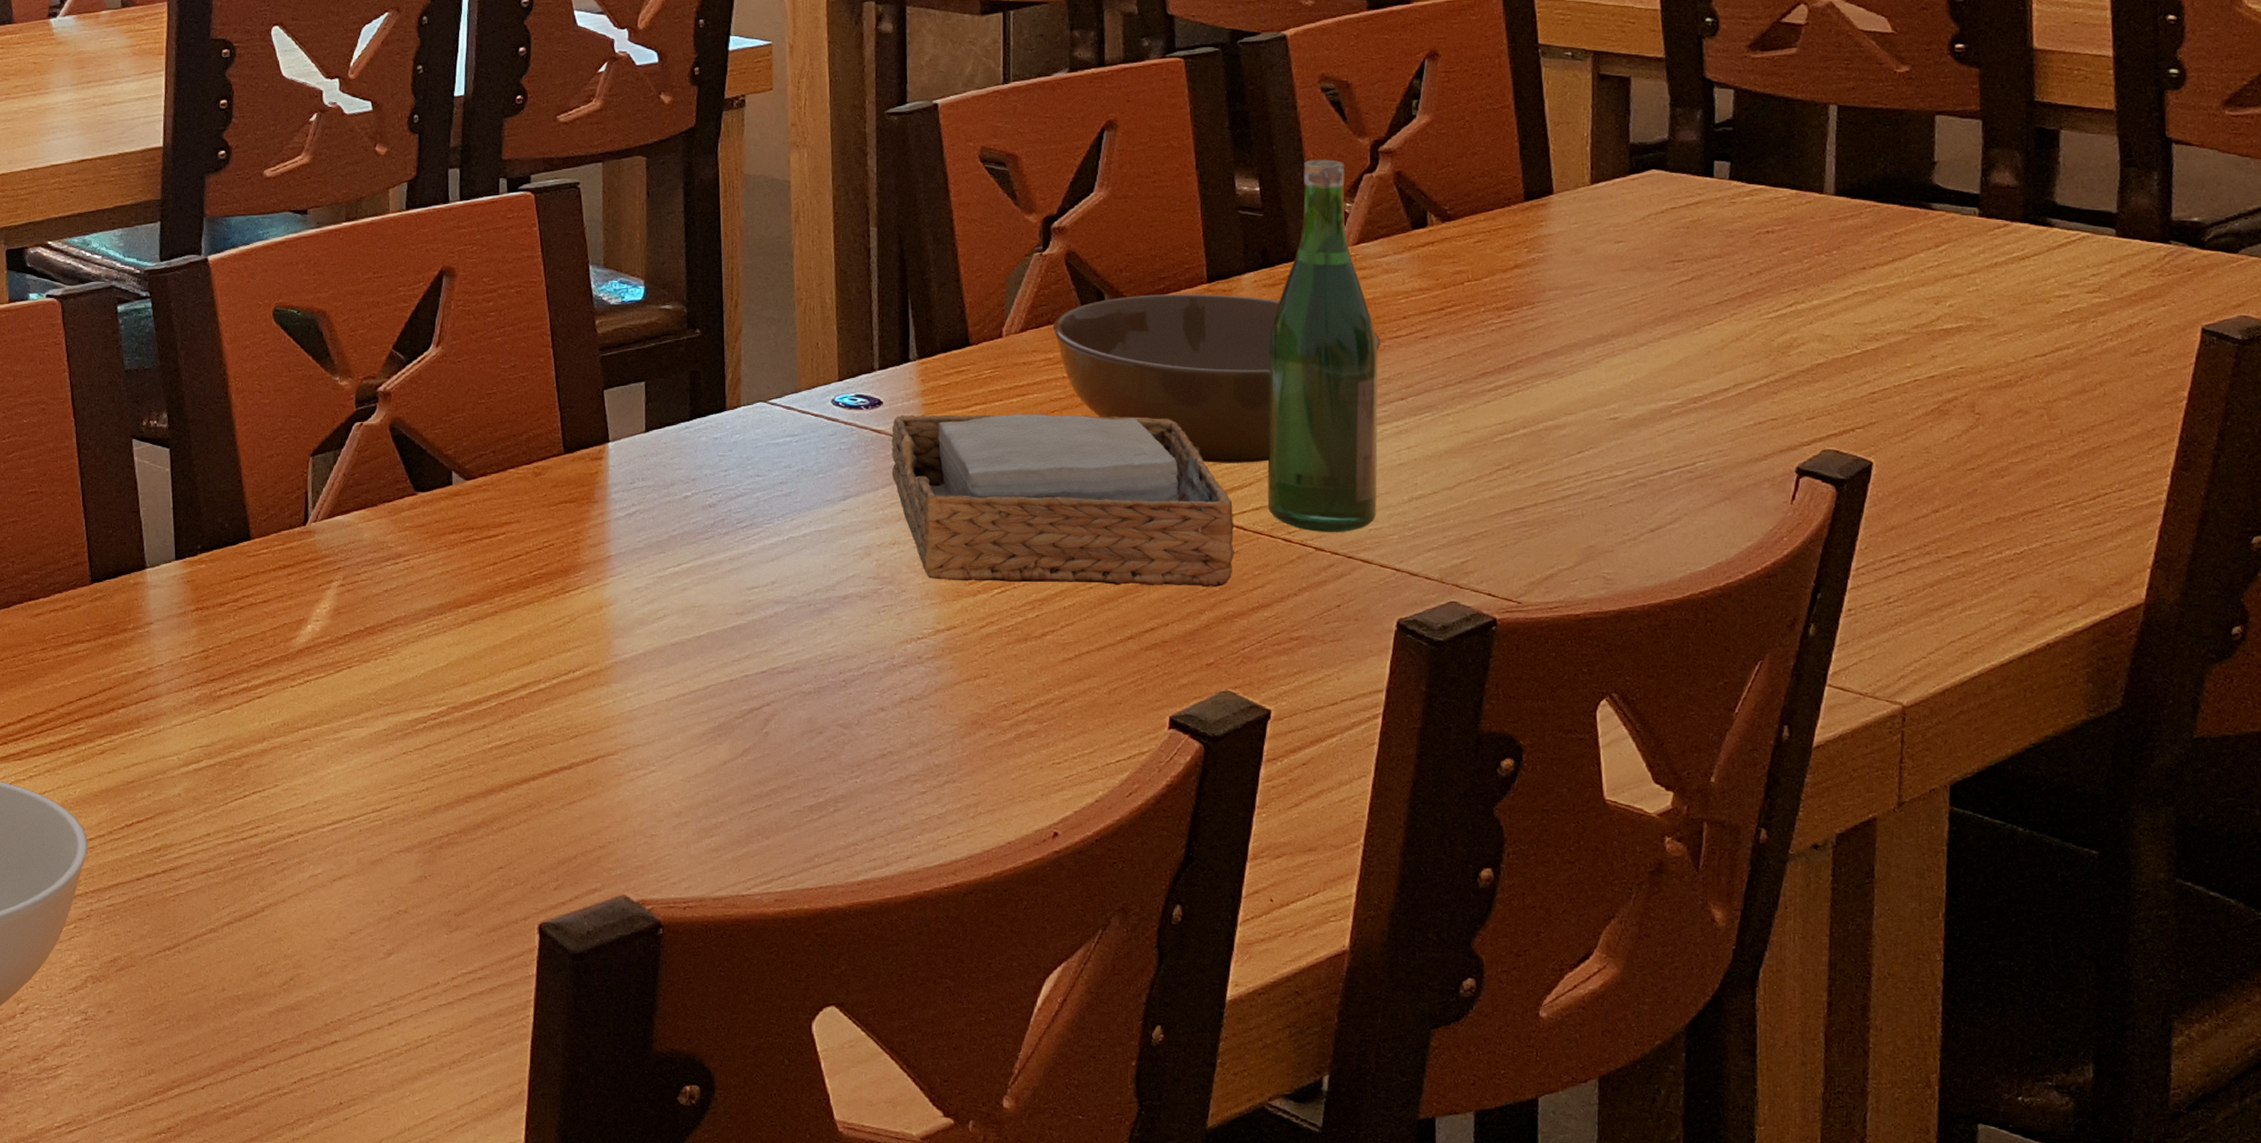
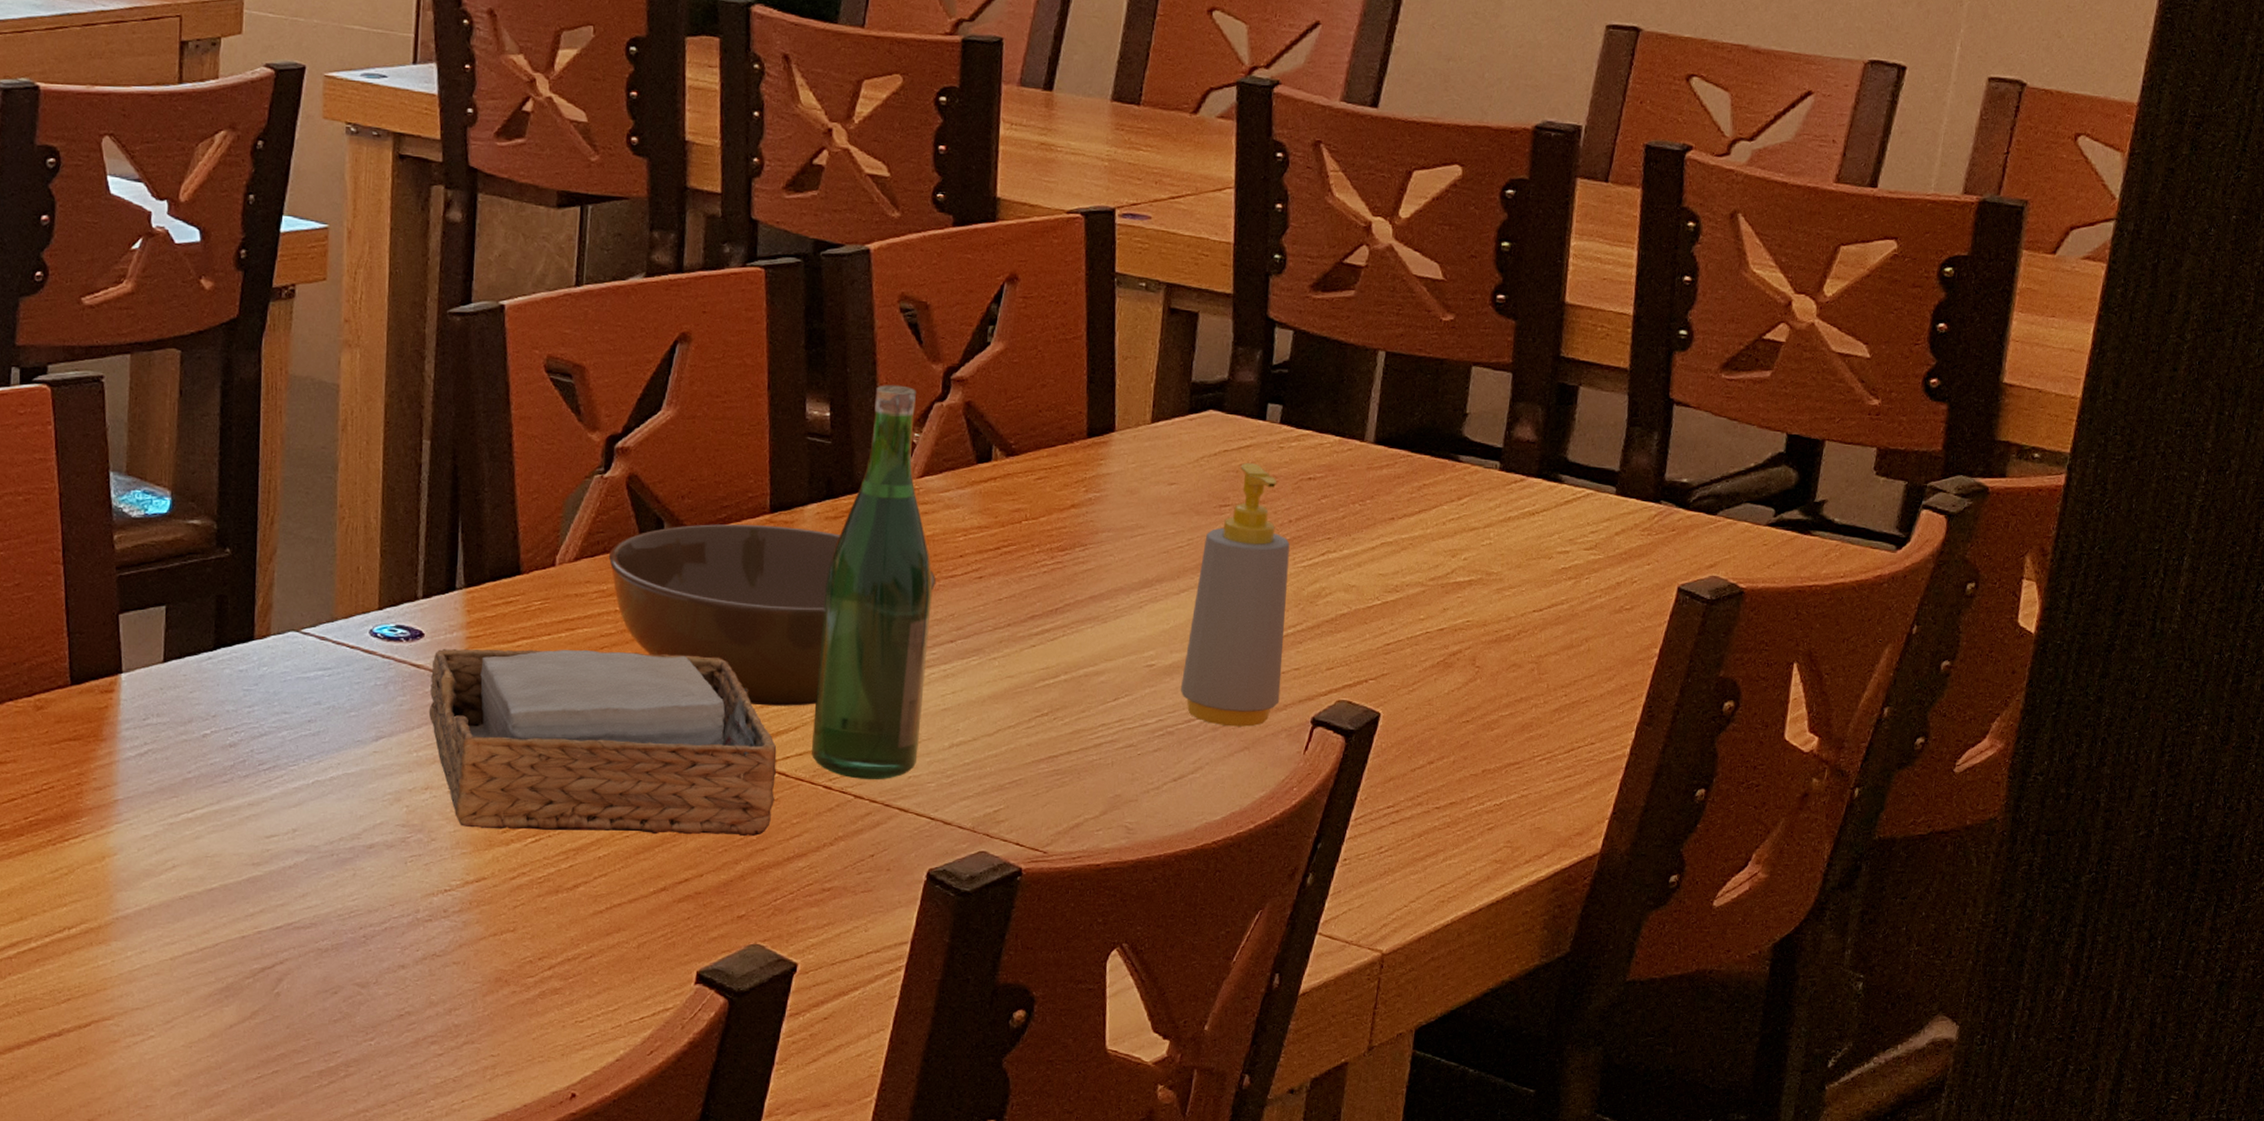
soap bottle: none [1648,219,1759,477] -> present [1180,463,1290,727]

